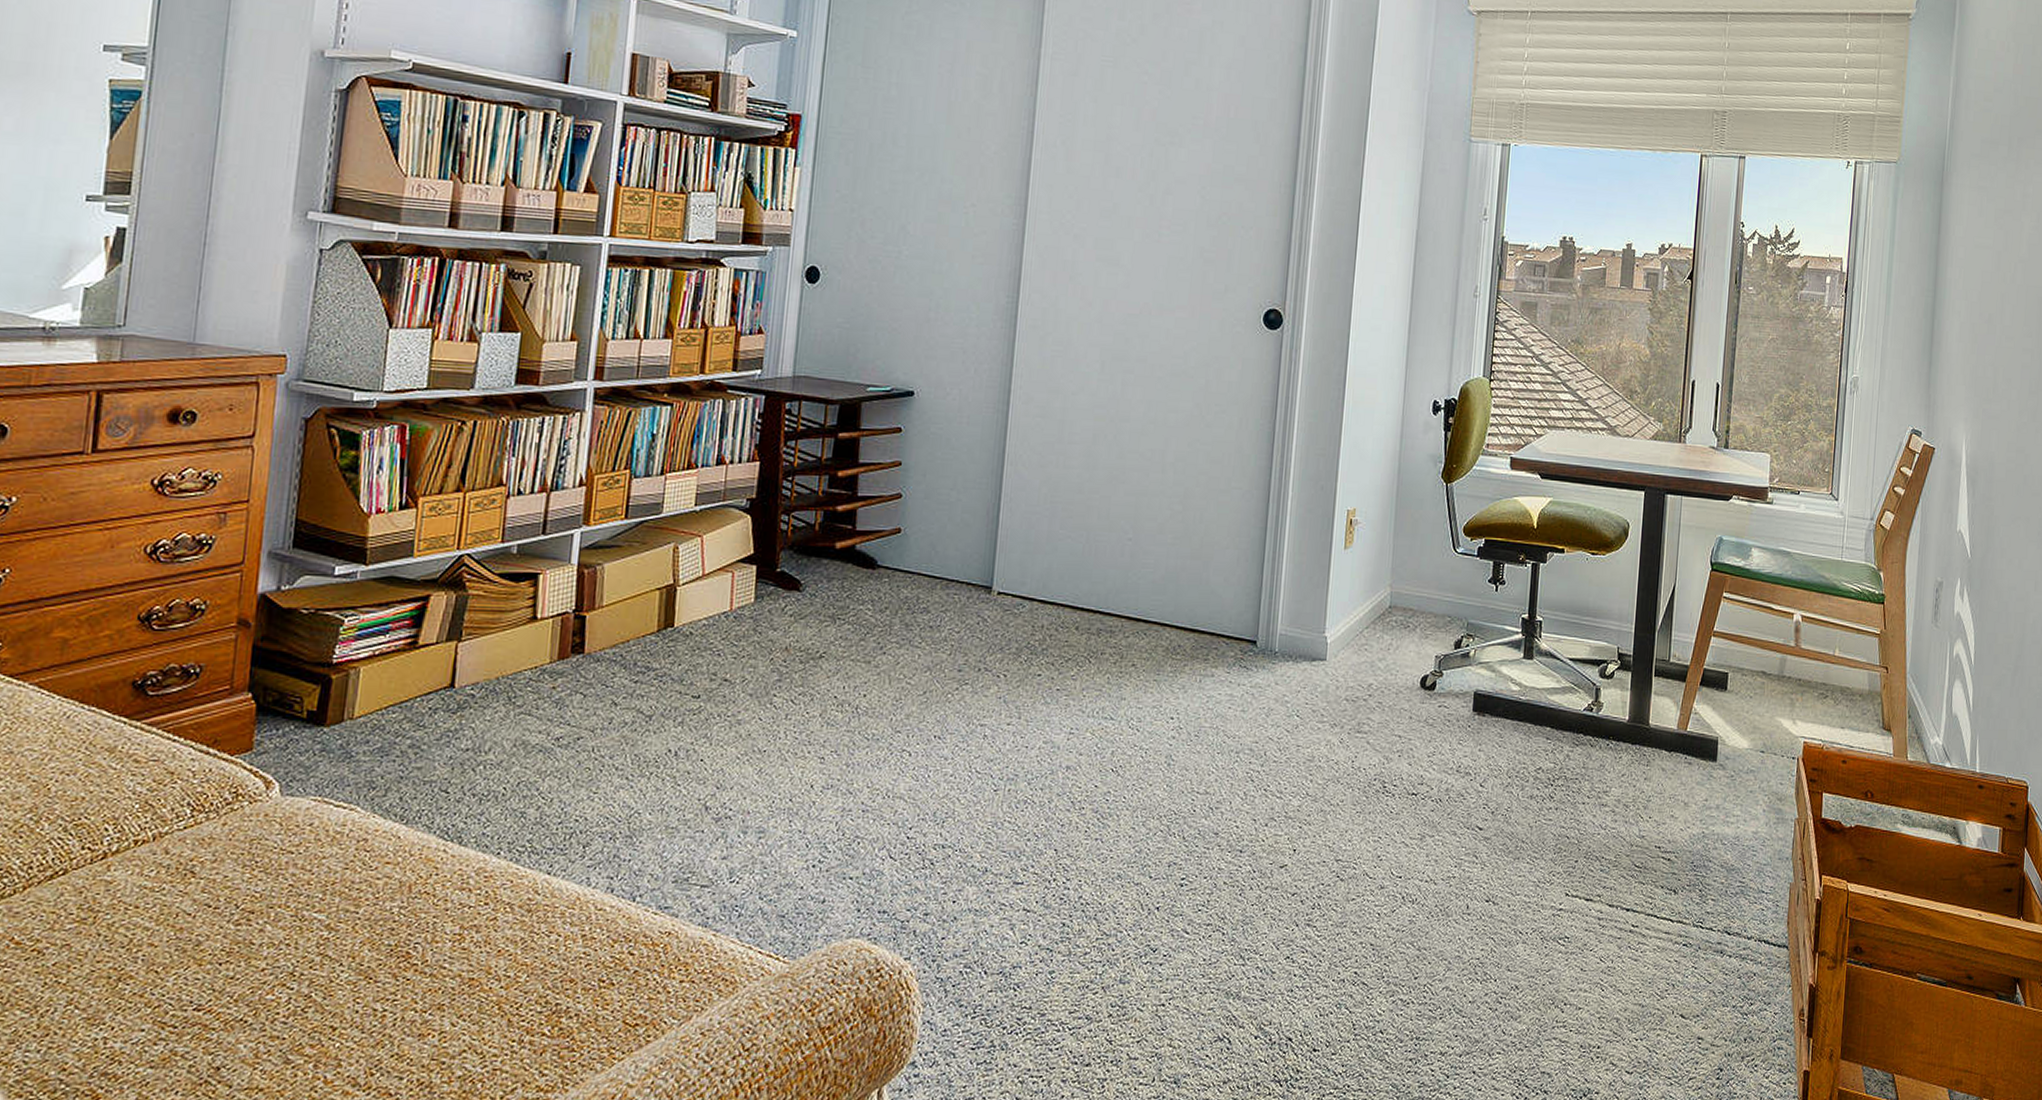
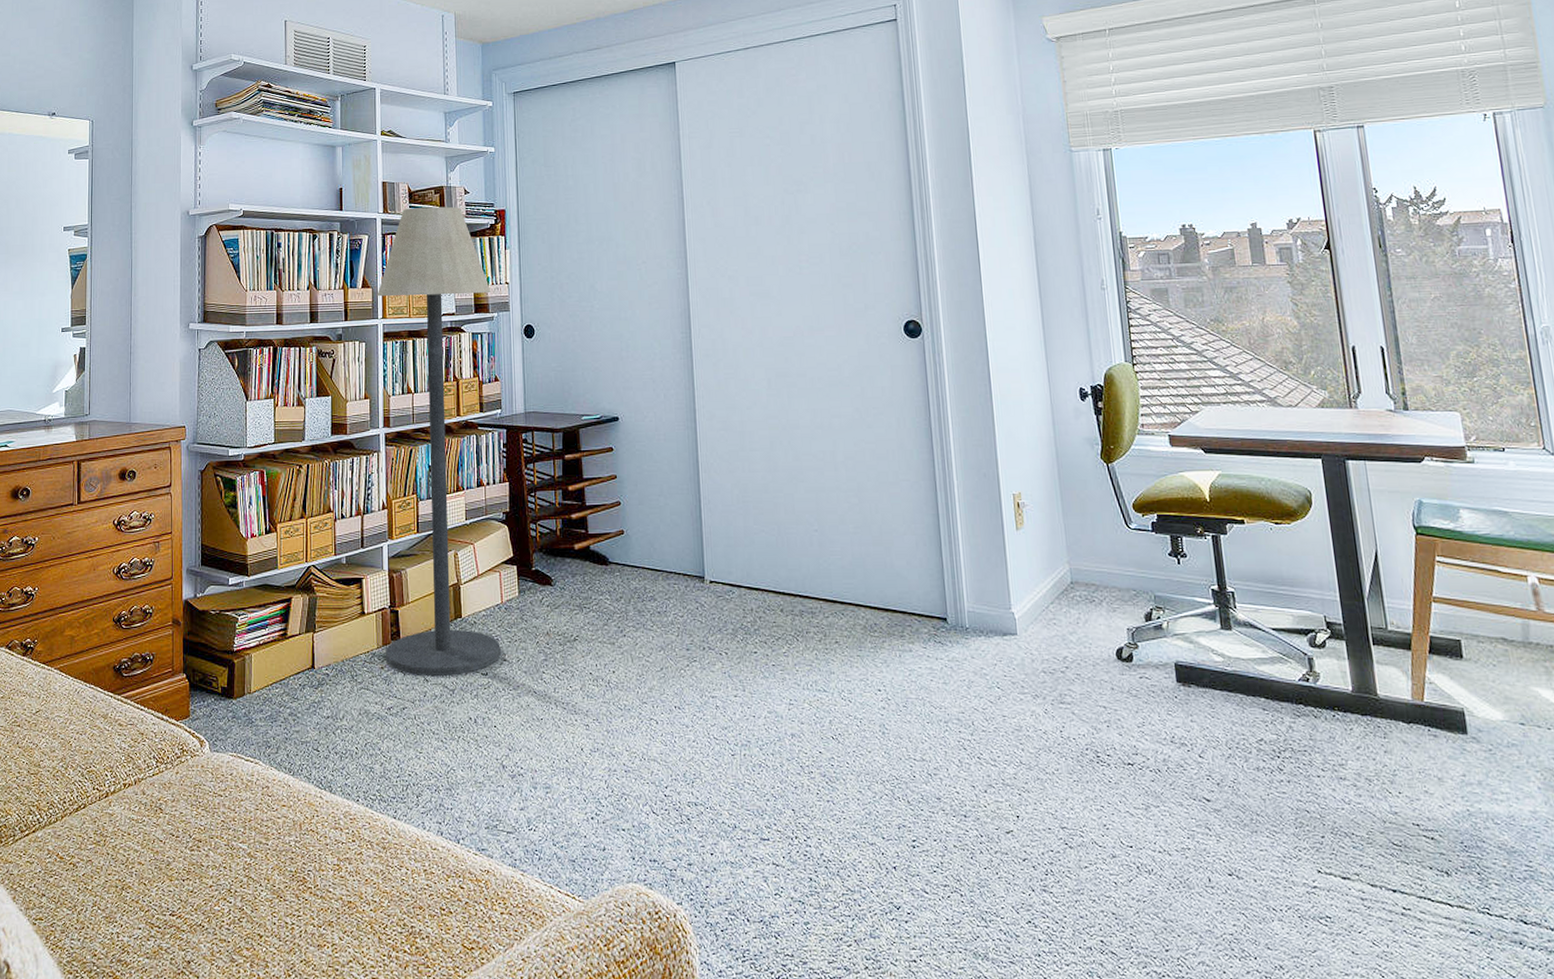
floor lamp: none [560,94,769,700] -> present [377,206,501,677]

